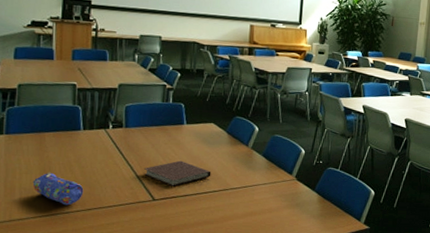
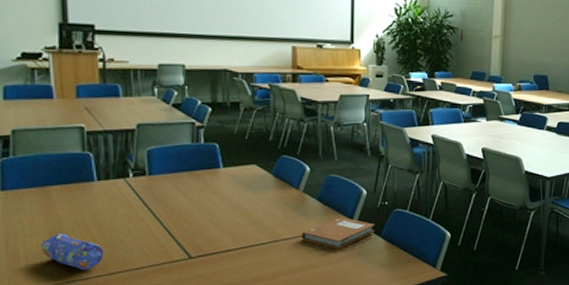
notebook: present [143,160,212,187] -> none [175,210,257,241]
notebook: none [247,172,310,199] -> present [302,217,375,249]

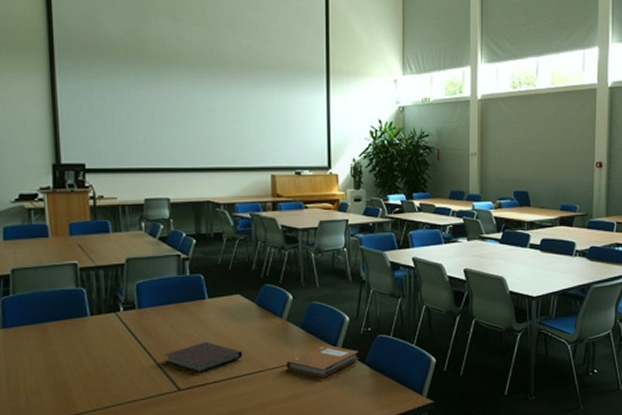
pencil case: present [40,232,104,271] -> none [38,368,98,405]
notebook: none [175,210,257,241] -> present [163,341,243,373]

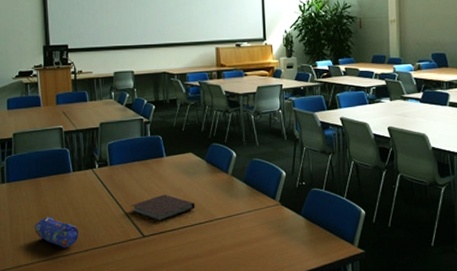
pencil case: none [38,368,98,405] -> present [34,216,79,248]
notebook: present [286,345,359,377] -> none [232,197,295,227]

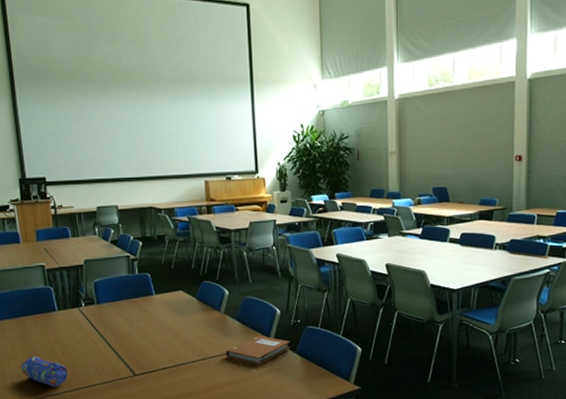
notebook: present [130,194,195,221] -> none [120,332,188,360]
notebook: none [232,197,295,227] -> present [226,335,290,365]

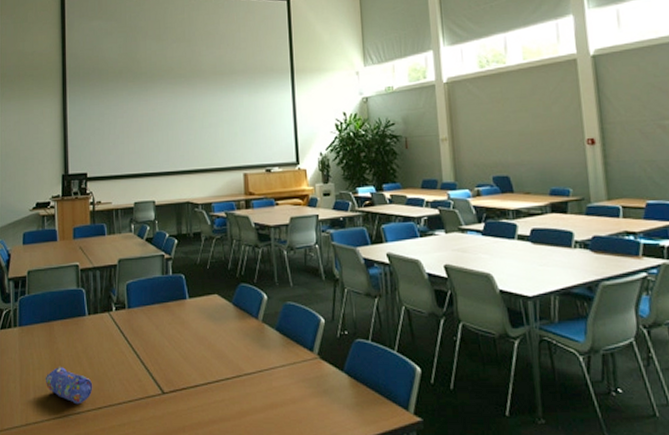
notebook: present [226,335,290,365] -> none [263,349,337,385]

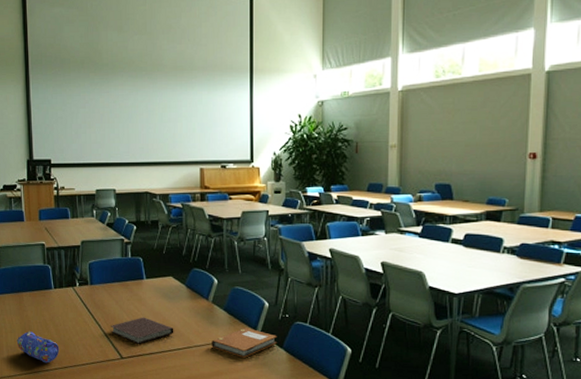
notebook: none [149,343,221,375] -> present [110,317,174,344]
notebook: none [263,349,337,385] -> present [212,327,277,358]

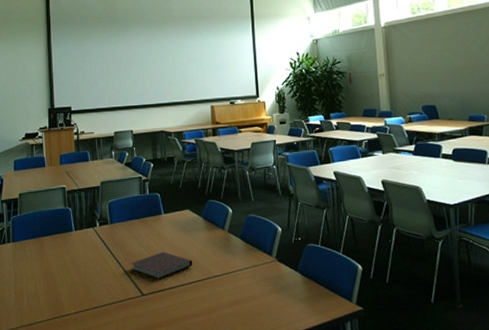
pencil case: present [16,330,60,363] -> none [37,275,81,308]
notebook: present [212,327,277,358] -> none [229,253,292,284]

